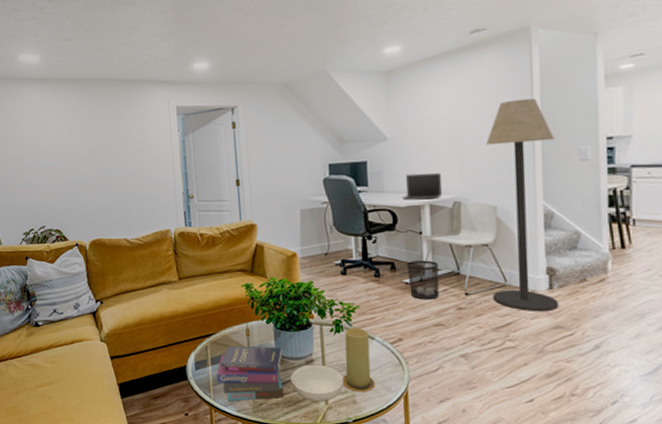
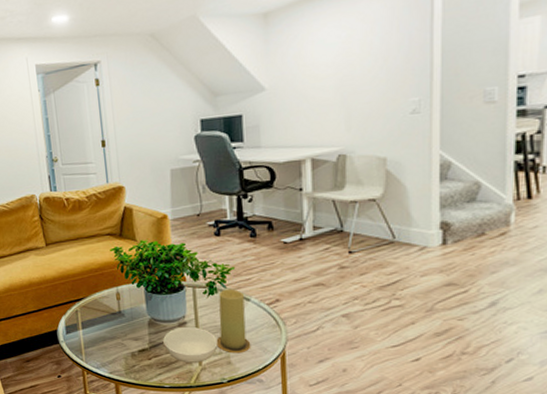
books: present [216,346,284,402] -> none [87,309,157,364]
laptop computer: present [402,173,443,200] -> none [280,124,326,155]
waste bin: present [407,260,440,300] -> none [285,218,321,260]
floor lamp: present [486,98,559,311] -> none [377,34,456,269]

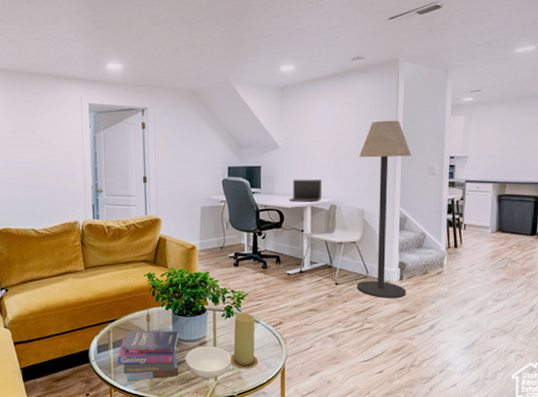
books: none [87,309,157,364] -> present [117,330,179,381]
laptop computer: none [280,124,326,155] -> present [288,179,322,202]
floor lamp: none [377,34,456,269] -> present [357,120,412,298]

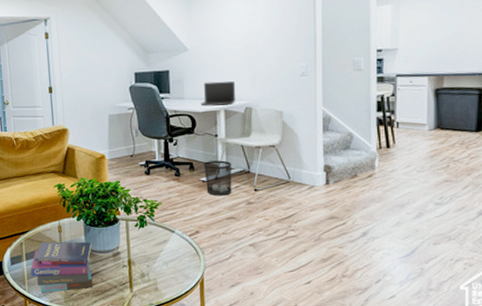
bowl: present [185,345,231,378] -> none [99,256,147,290]
candle: present [230,312,258,369] -> none [145,222,175,281]
waste bin: none [290,254,315,289] -> present [204,160,232,196]
floor lamp: present [357,120,412,298] -> none [275,14,334,204]

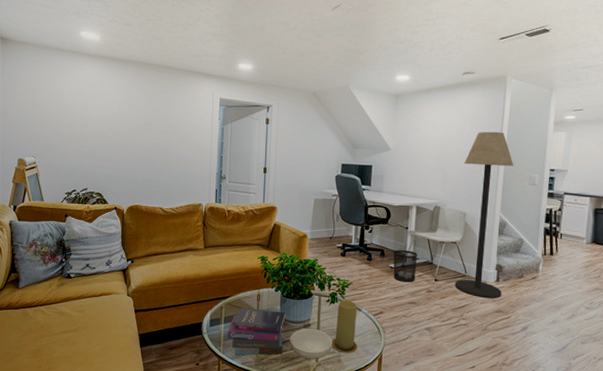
bowl: none [99,256,147,290] -> present [290,328,333,359]
candle: none [145,222,175,281] -> present [331,299,358,354]
laptop computer: present [200,81,236,106] -> none [396,180,429,202]
floor lamp: none [275,14,334,204] -> present [455,131,514,298]

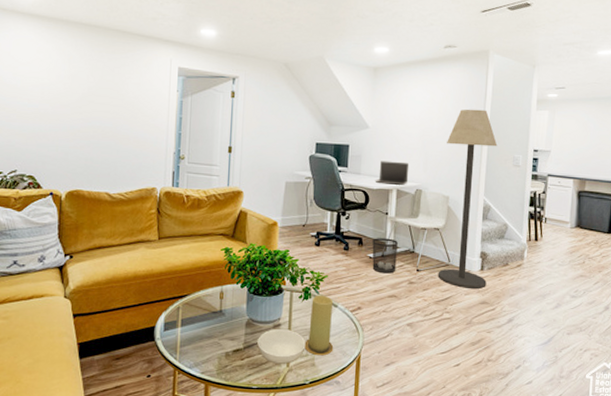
books: present [227,308,286,355] -> none [184,308,253,363]
laptop computer: none [396,180,429,202] -> present [375,160,410,185]

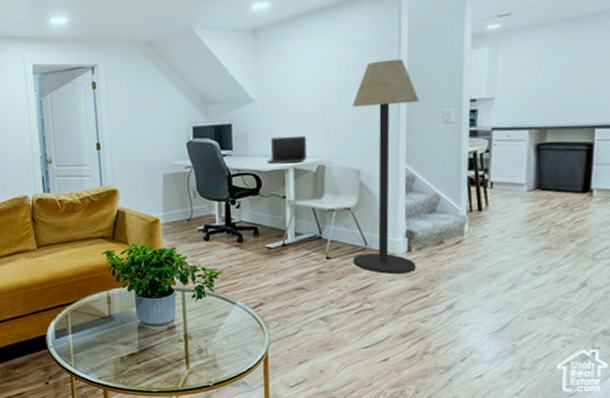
bowl: present [257,328,306,364] -> none [152,330,205,366]
candle: present [304,295,334,356] -> none [203,292,236,357]
waste bin: present [372,238,398,274] -> none [270,225,301,265]

